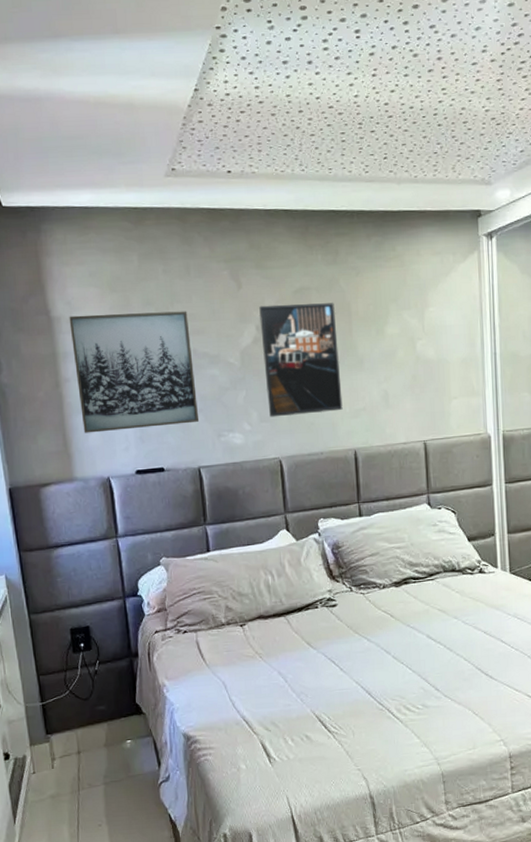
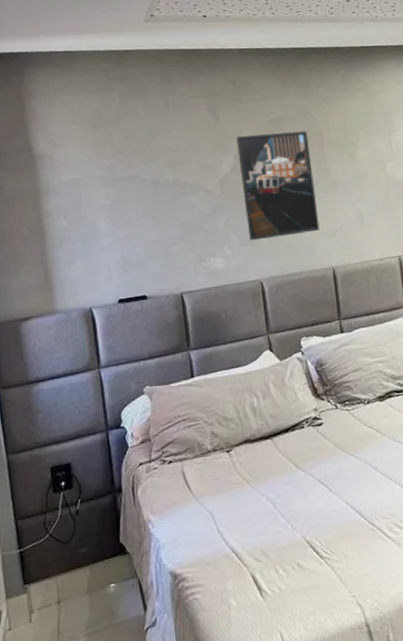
wall art: present [69,311,200,433] -> none [51,143,181,265]

